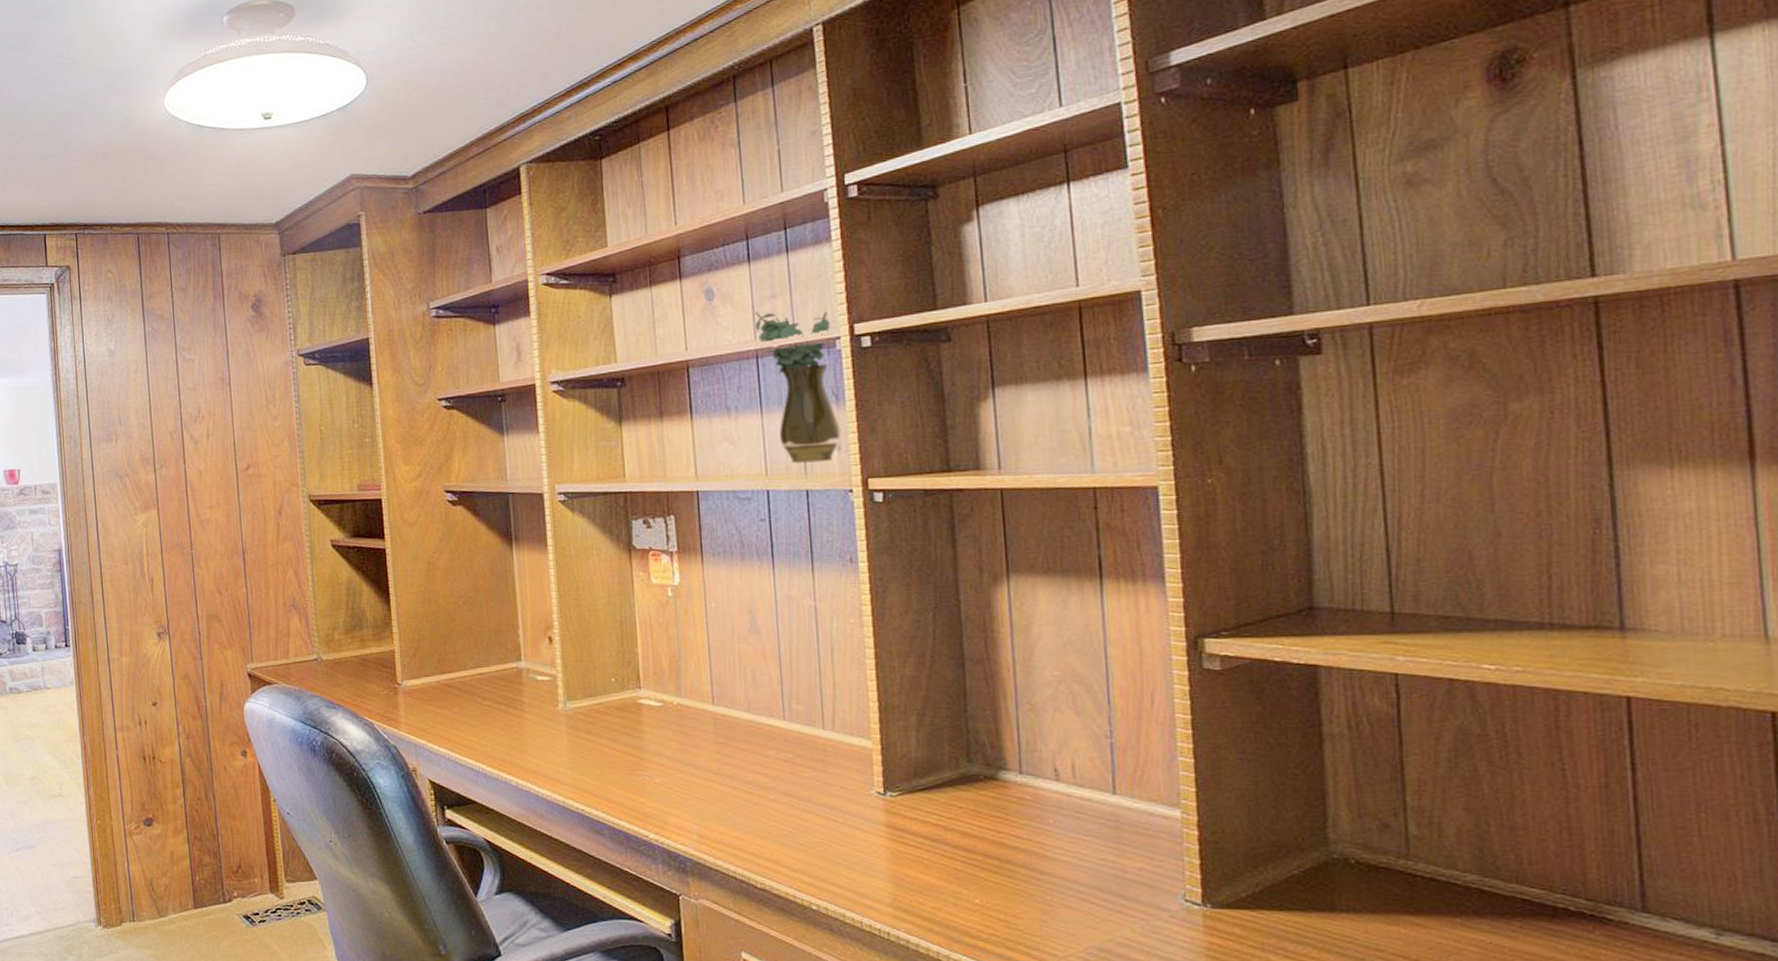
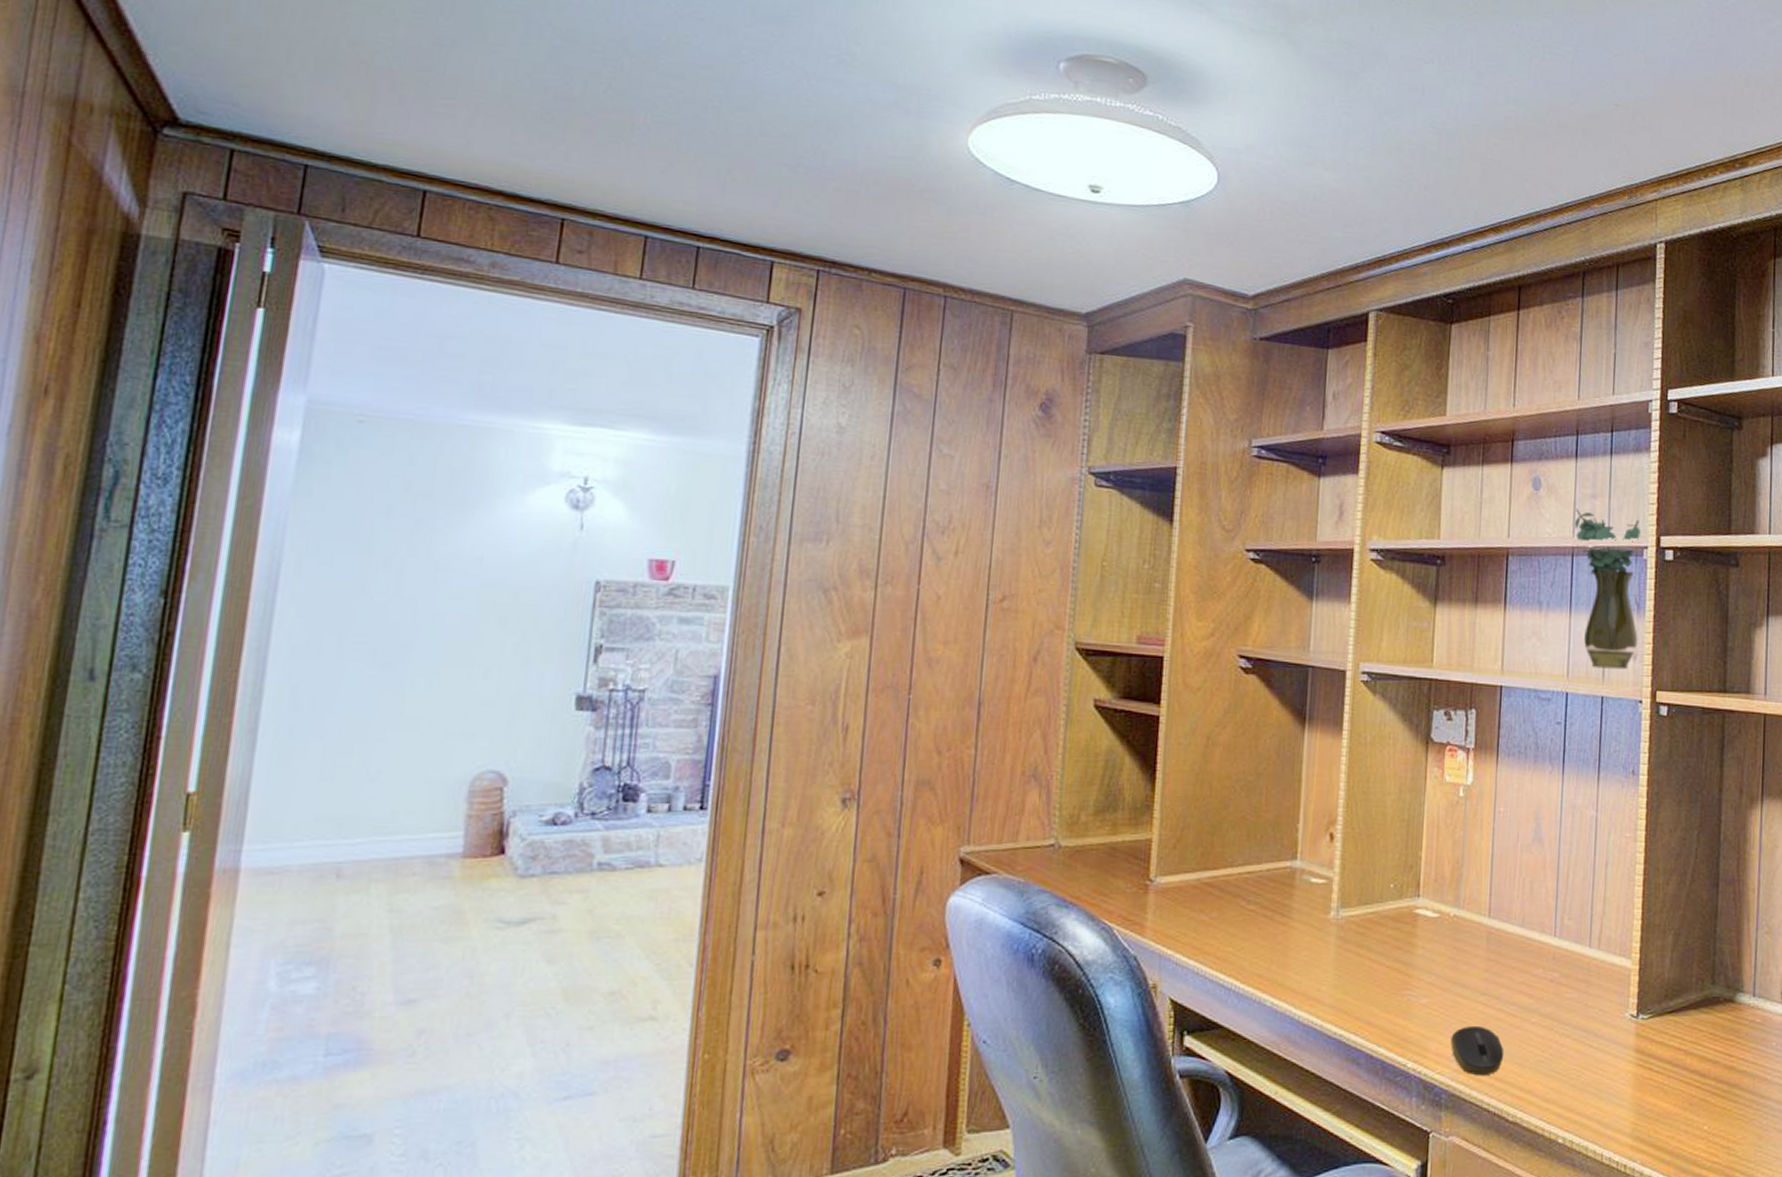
computer mouse: none [689,803,745,846] -> present [1450,1026,1504,1075]

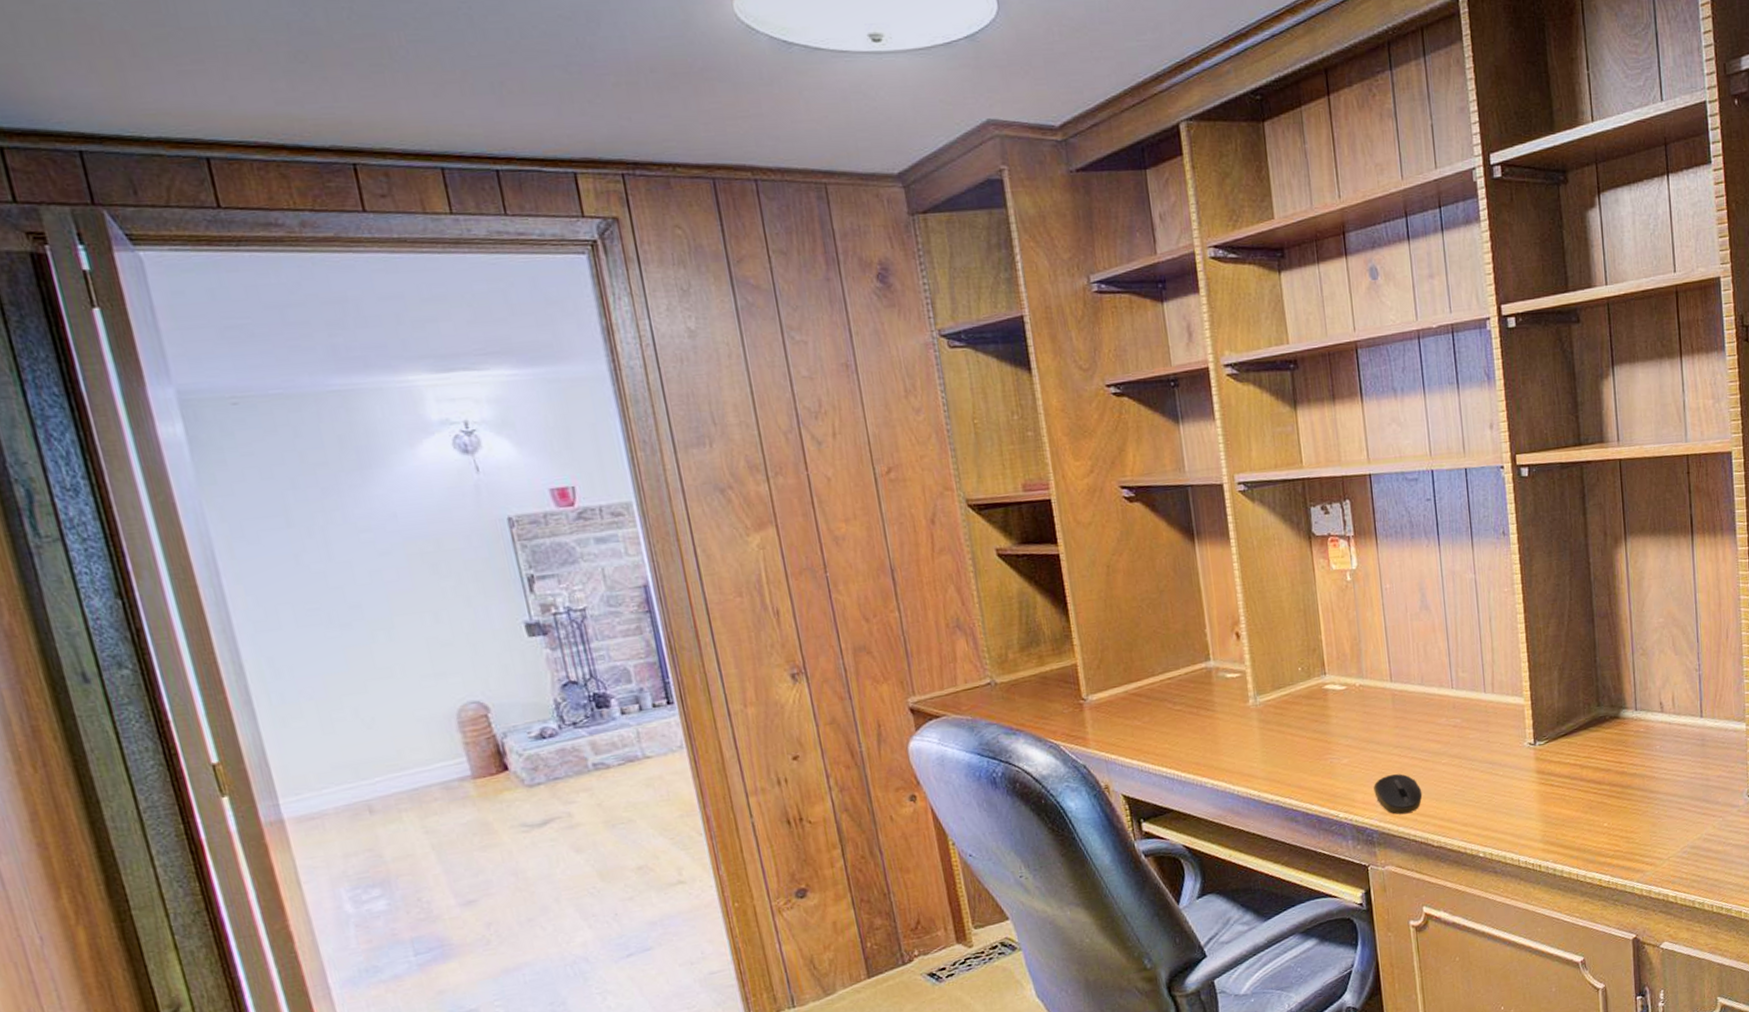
vase: present [1575,508,1640,670] -> none [1415,290,1493,443]

